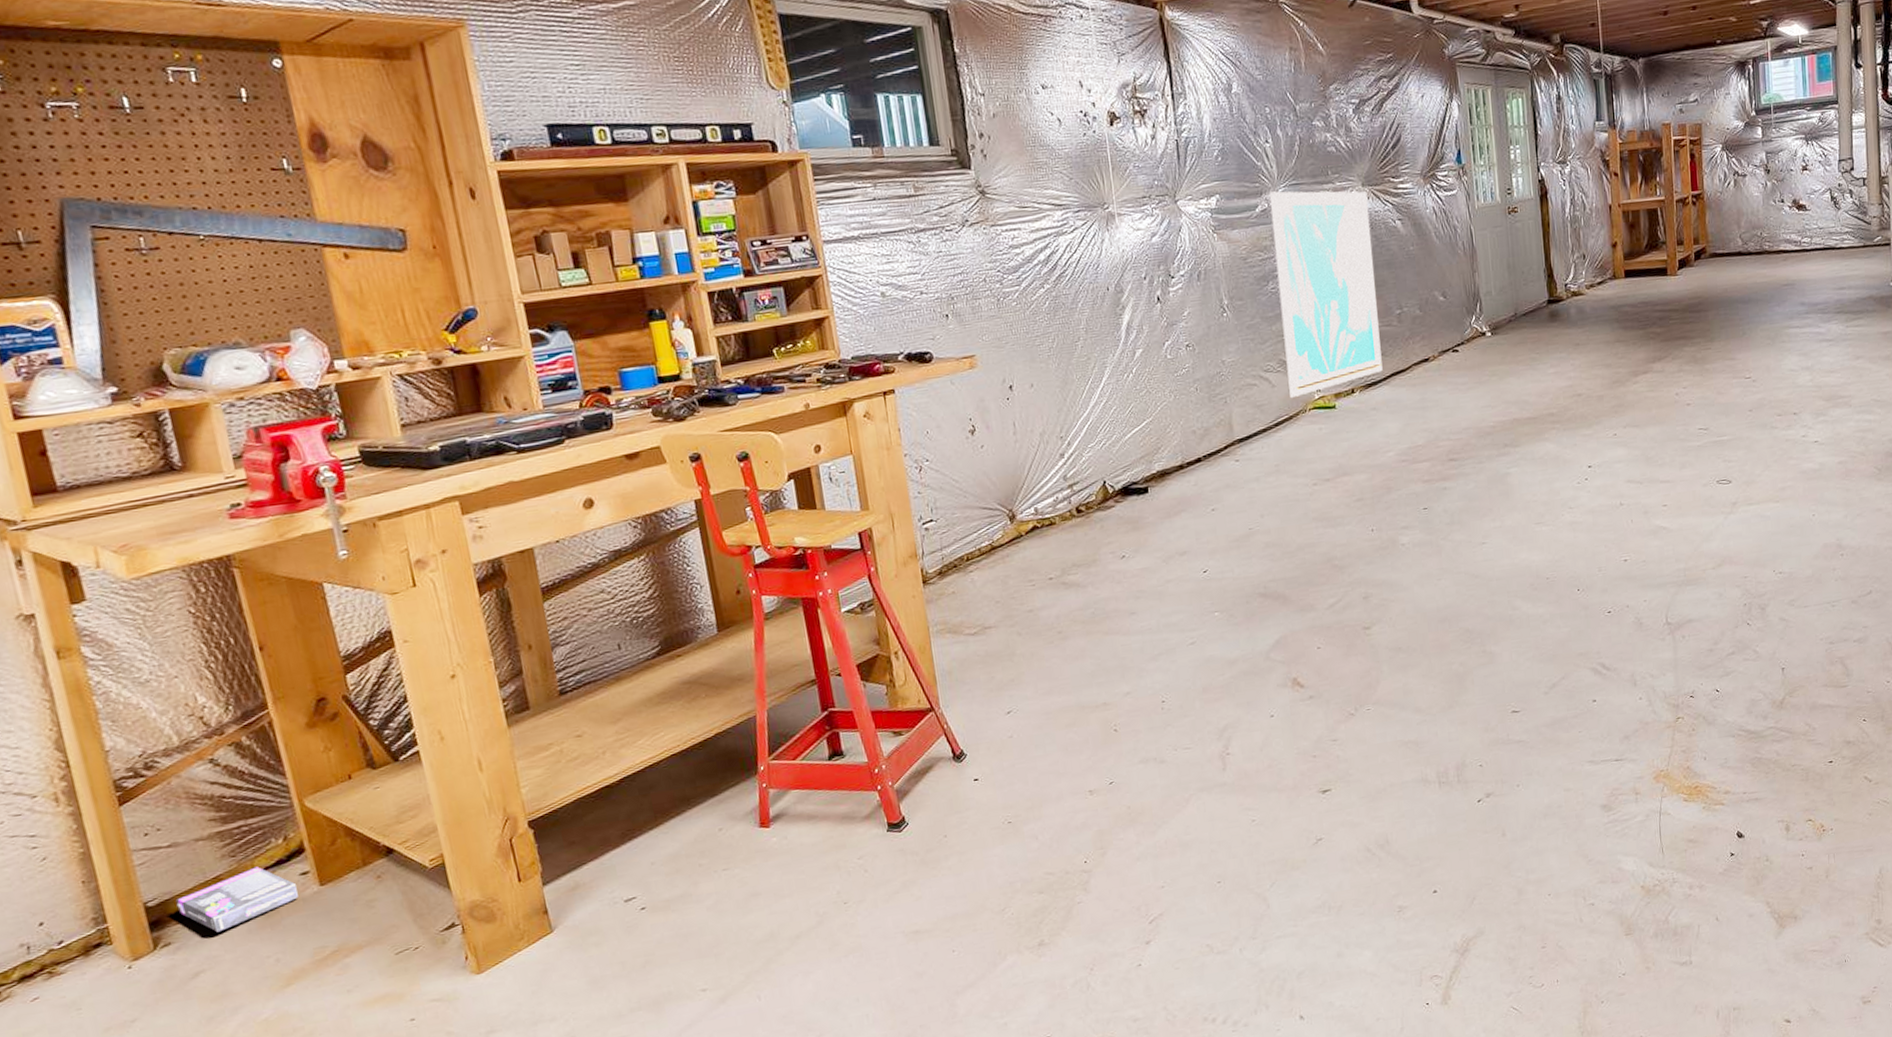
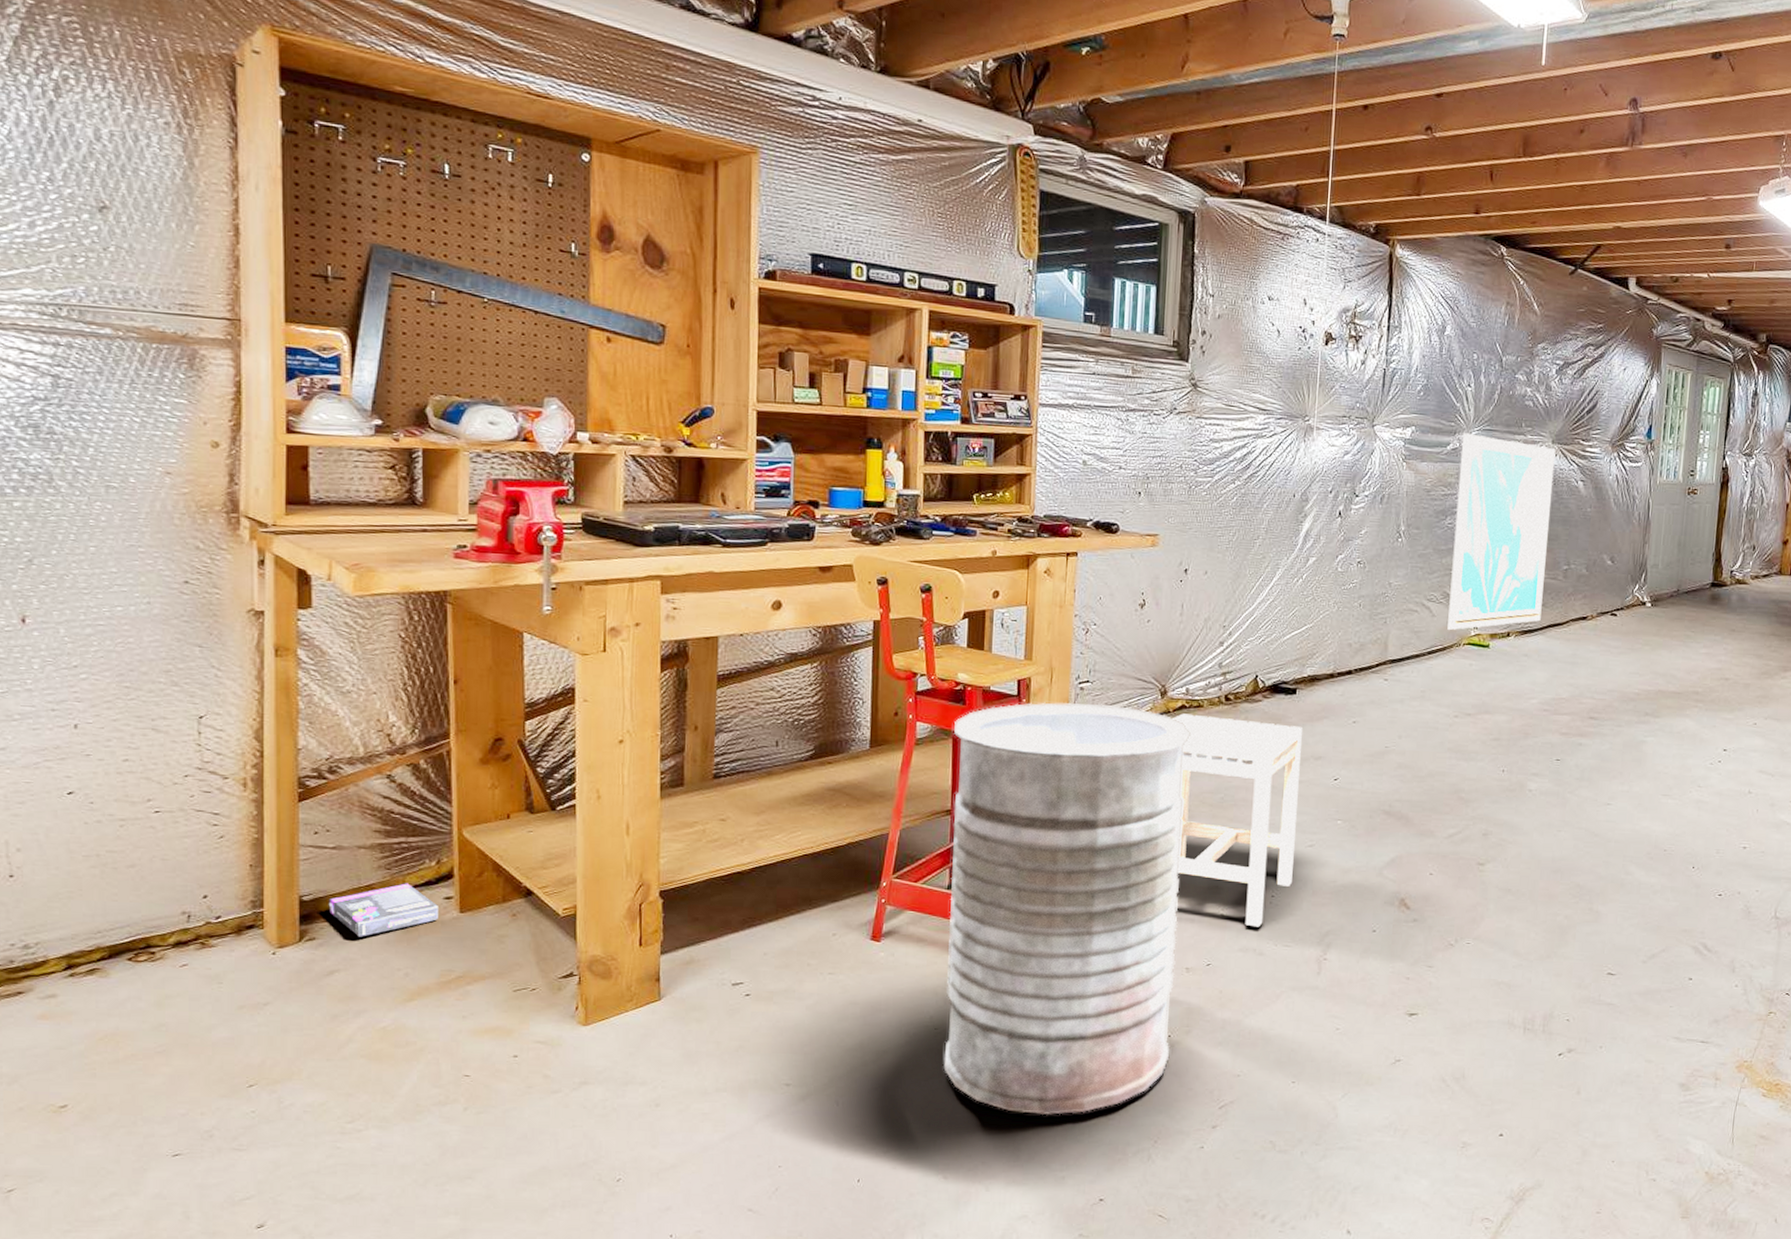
trash can: none [801,538,1089,970] -> present [943,702,1191,1116]
stool: none [1026,525,1180,736] -> present [1173,713,1302,927]

